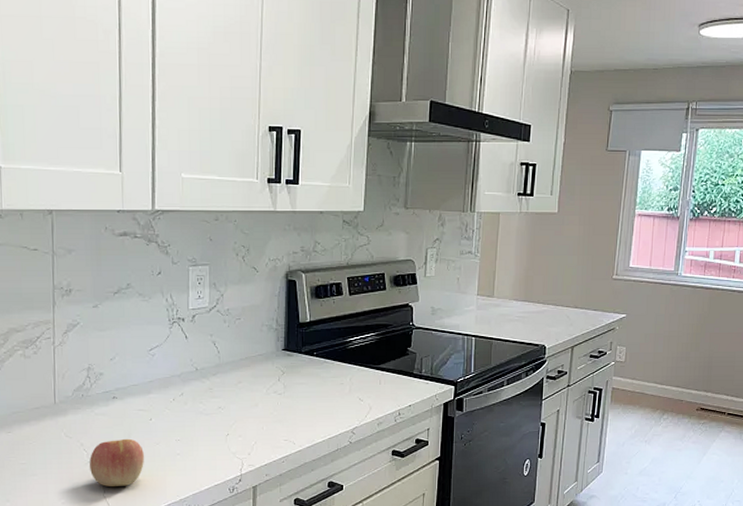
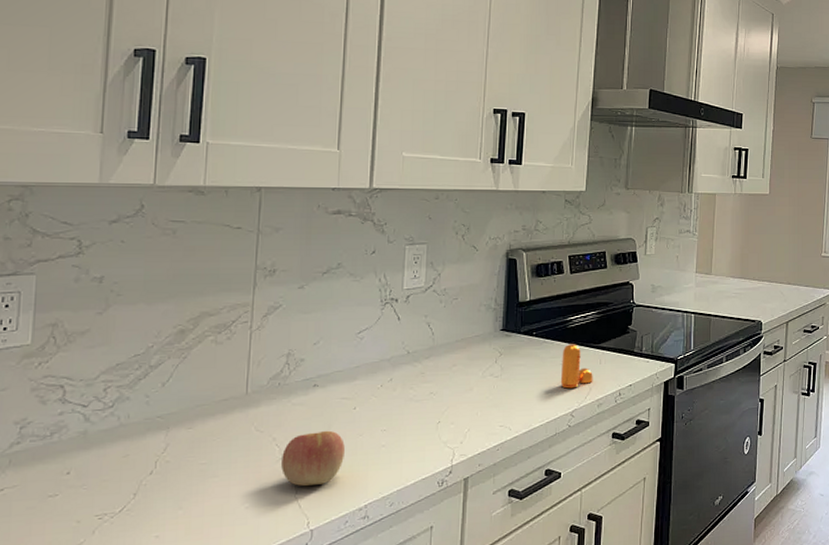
pepper shaker: none [341,364,373,407] -> present [560,344,593,389]

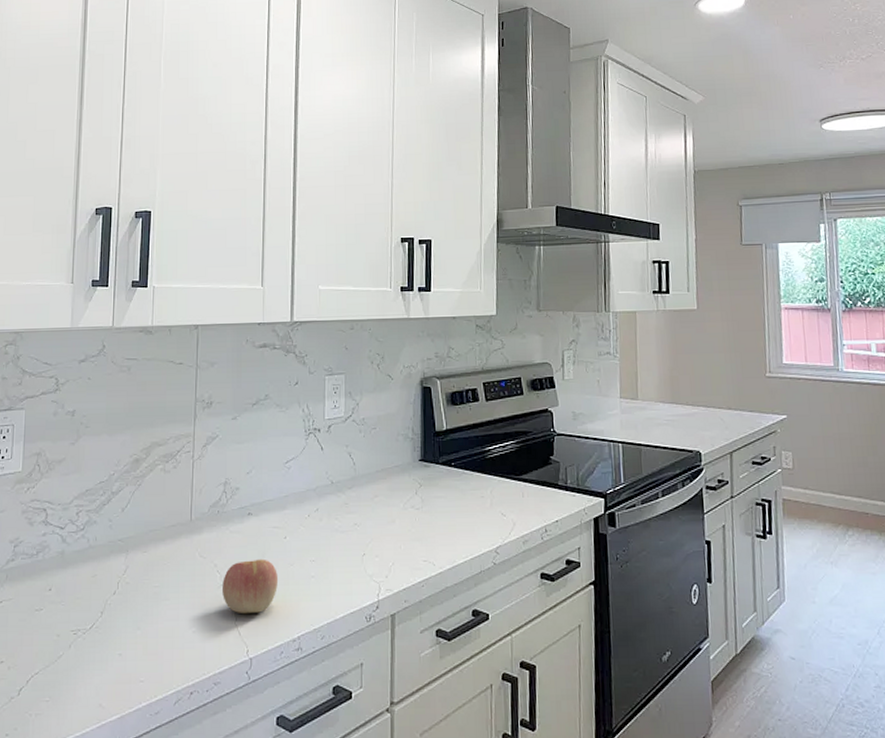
pepper shaker: present [560,344,593,389] -> none [482,475,516,523]

